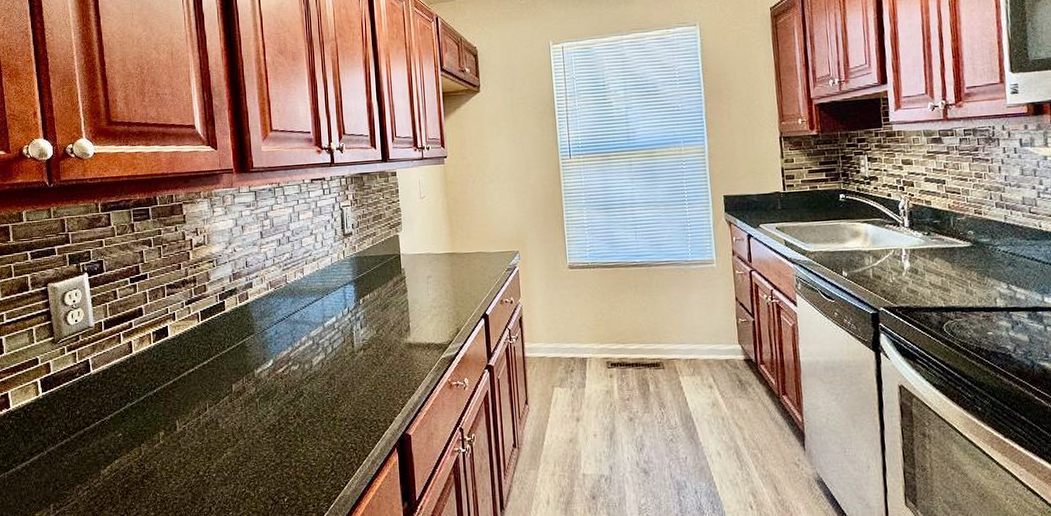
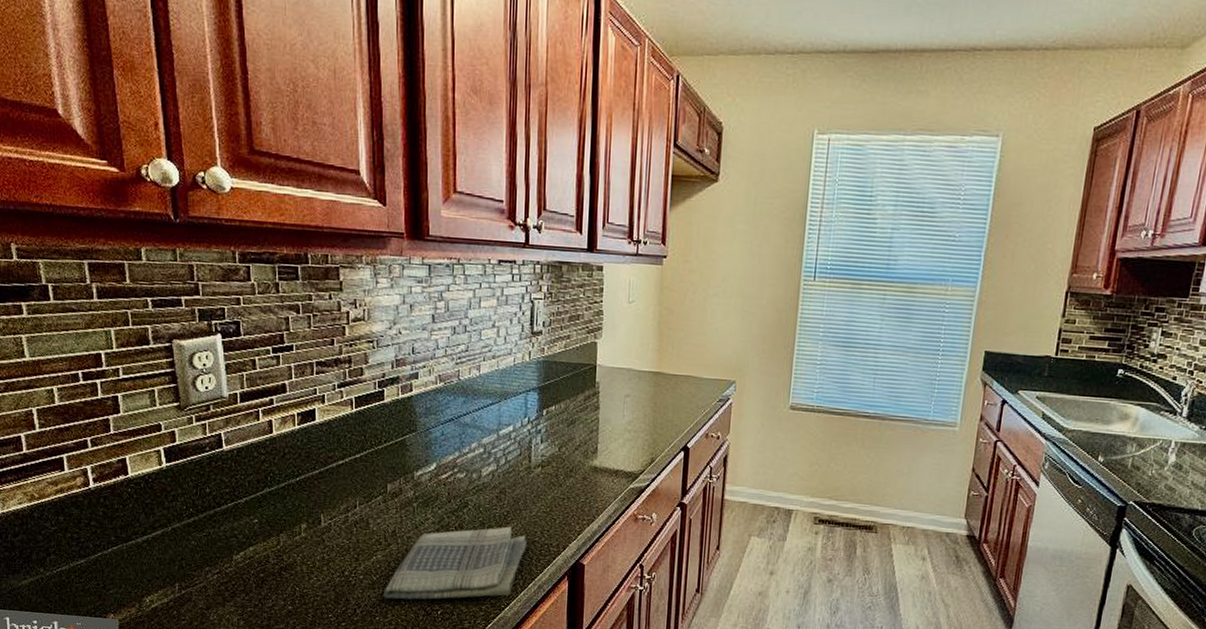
dish towel: none [235,408,358,493] -> present [384,526,527,600]

